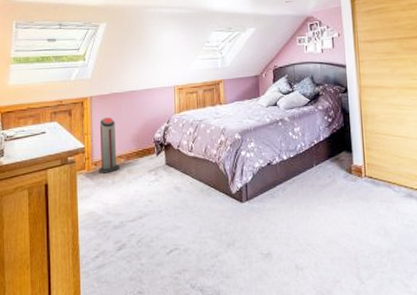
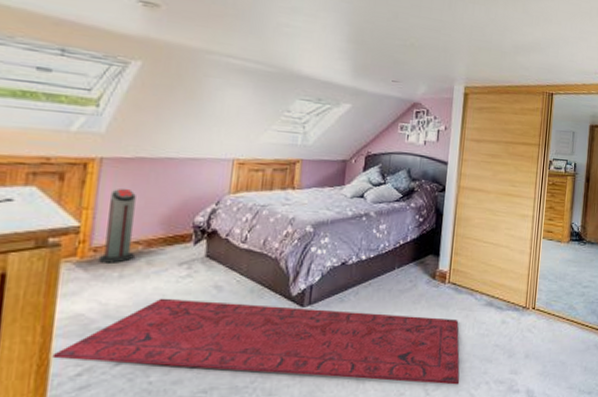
rug: none [80,198,392,275] -> present [52,298,460,385]

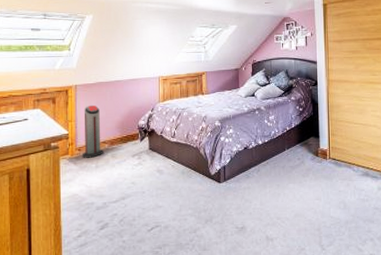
rug: present [52,298,460,385] -> none [62,180,349,242]

